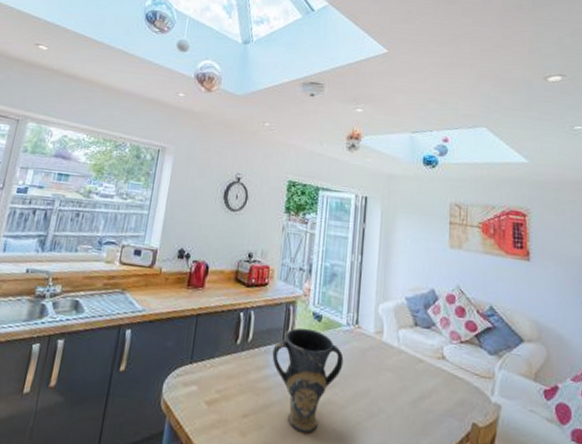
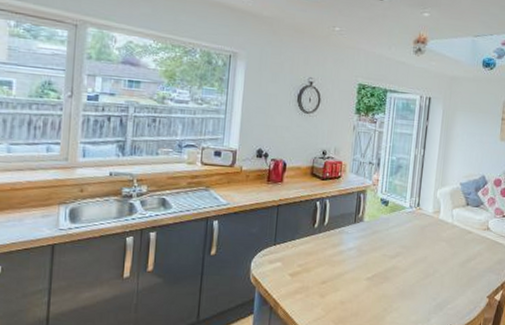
vase: present [272,328,344,433] -> none [345,211,407,292]

